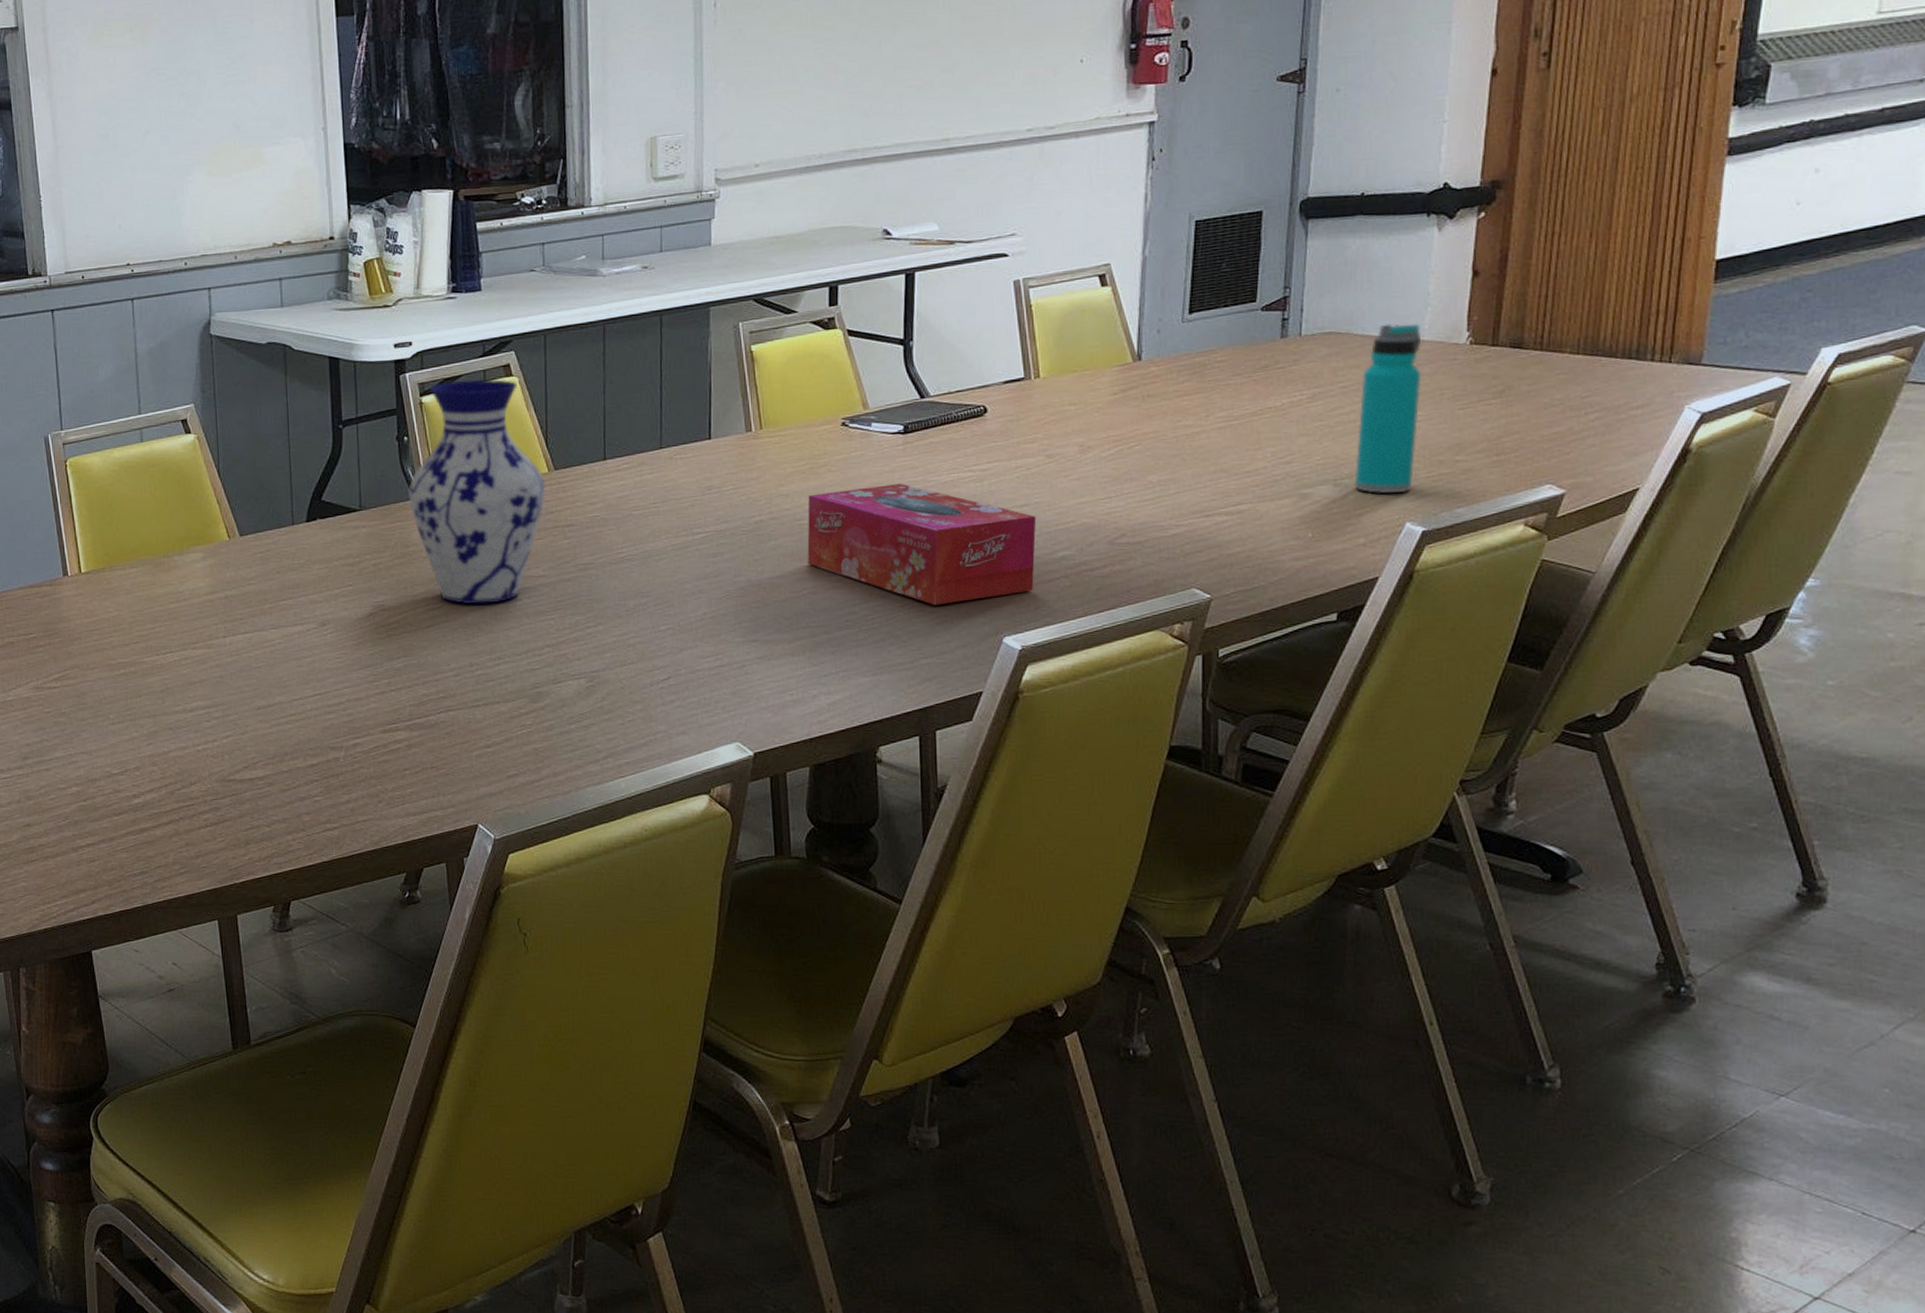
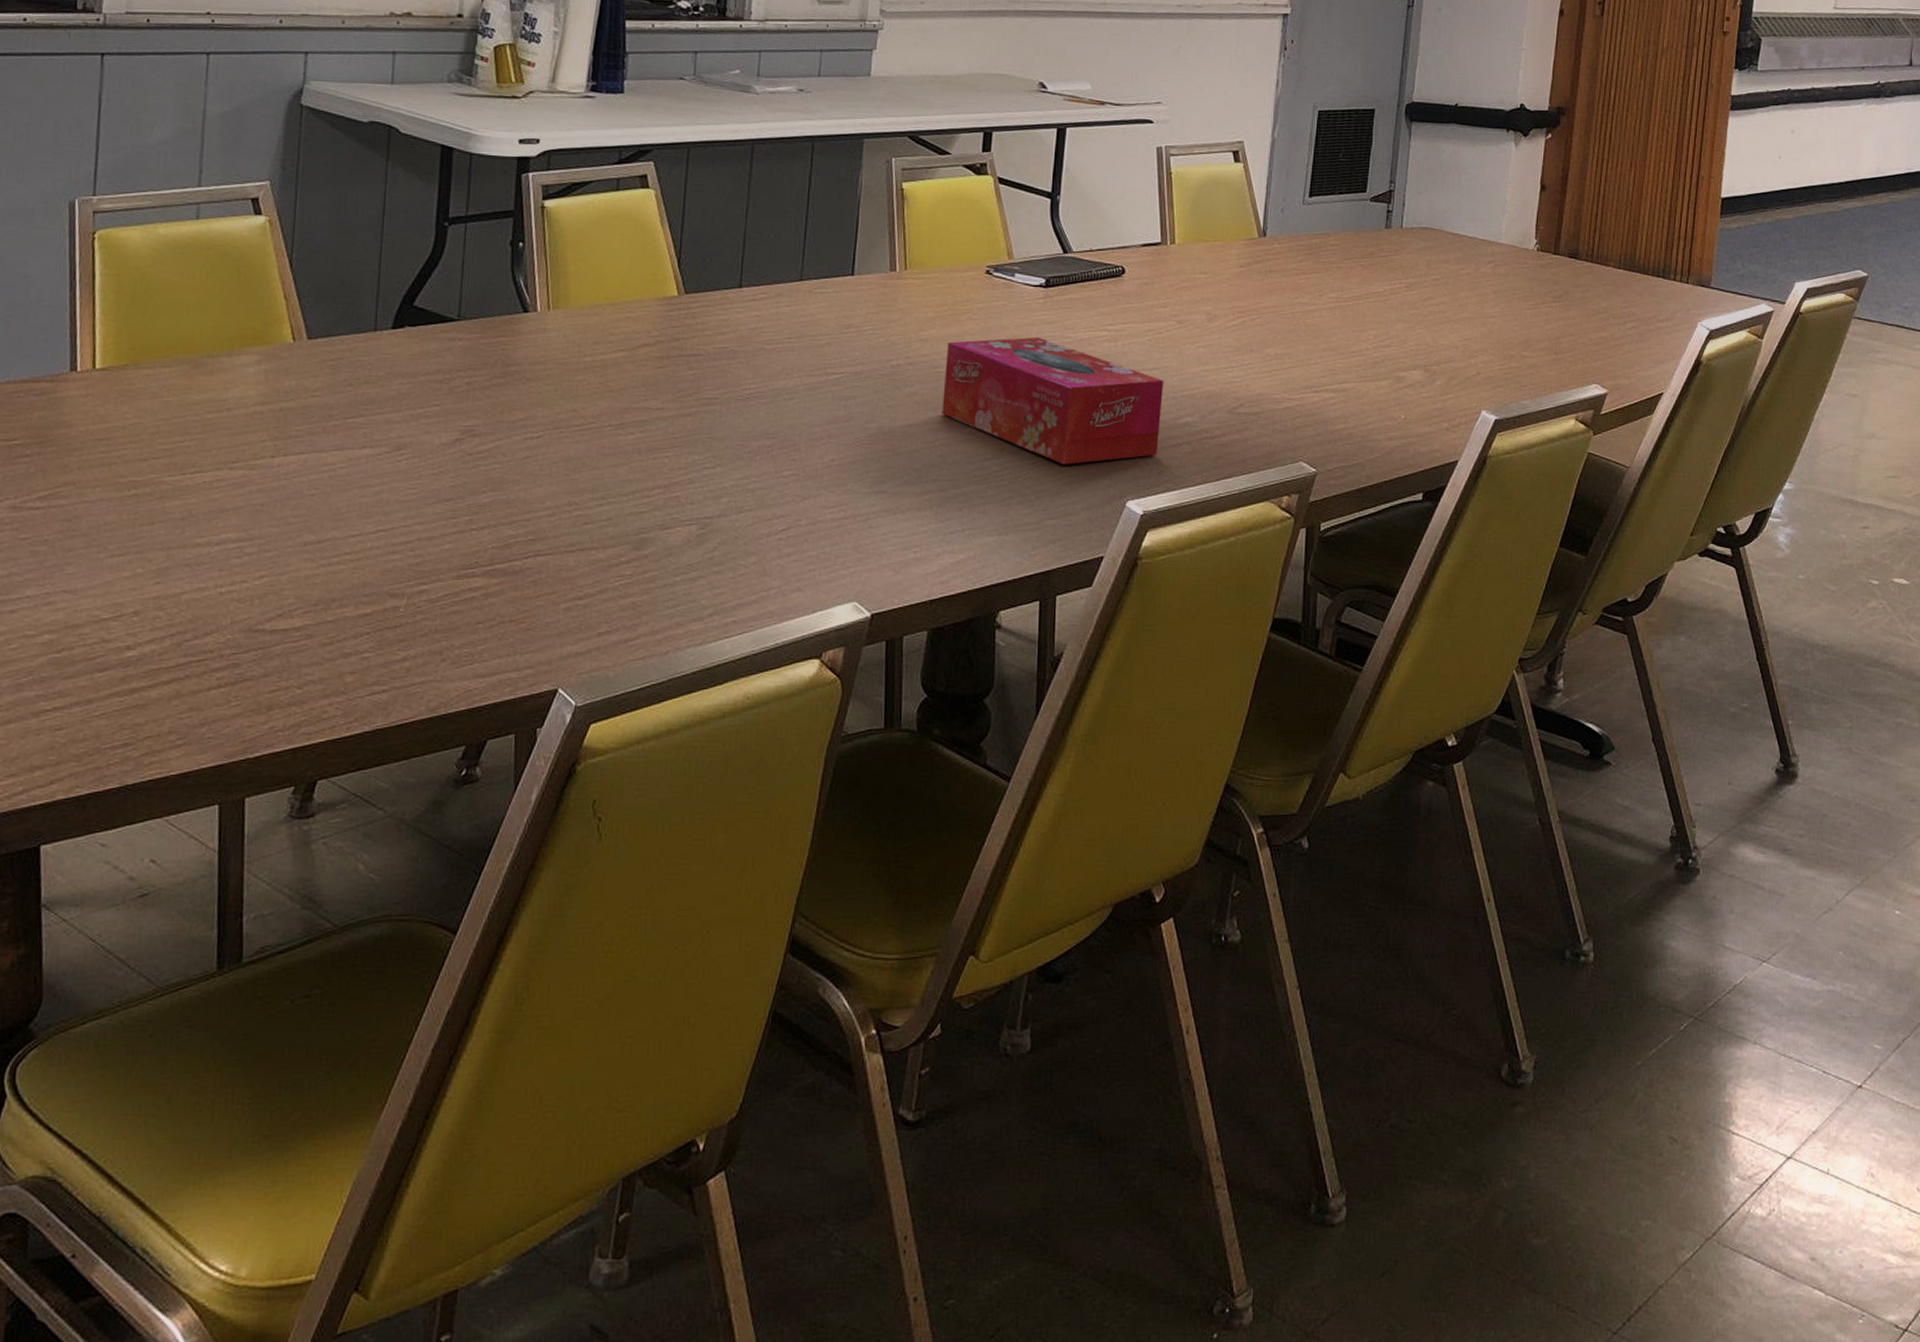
vase: present [408,379,546,605] -> none [517,186,674,436]
water bottle: present [1354,323,1422,494] -> none [1441,225,1499,383]

